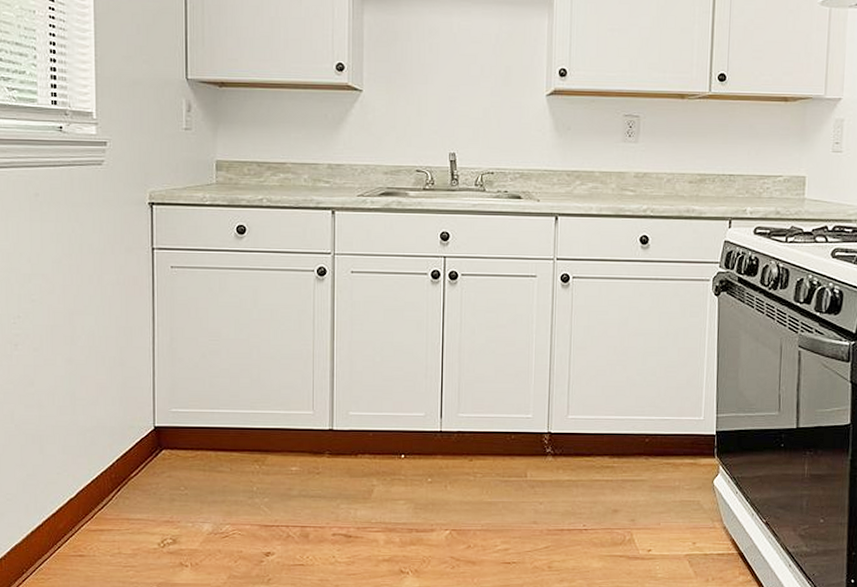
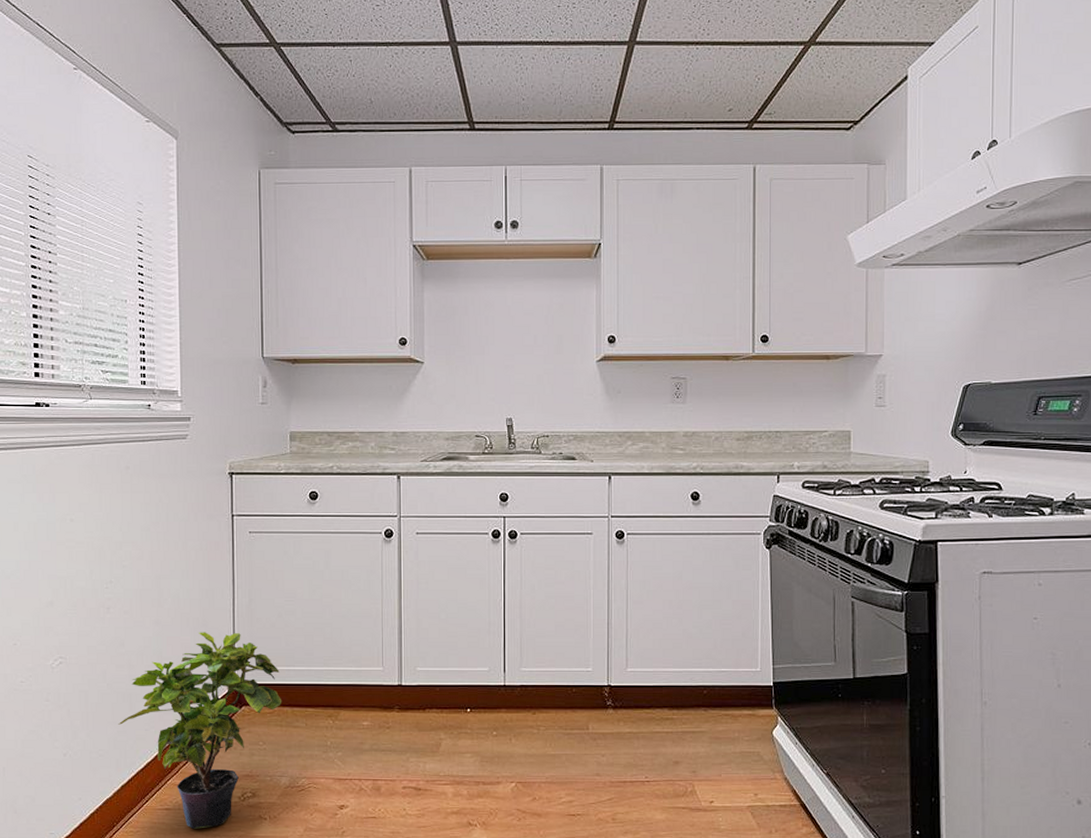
potted plant: none [27,371,206,576] -> present [118,632,282,829]

